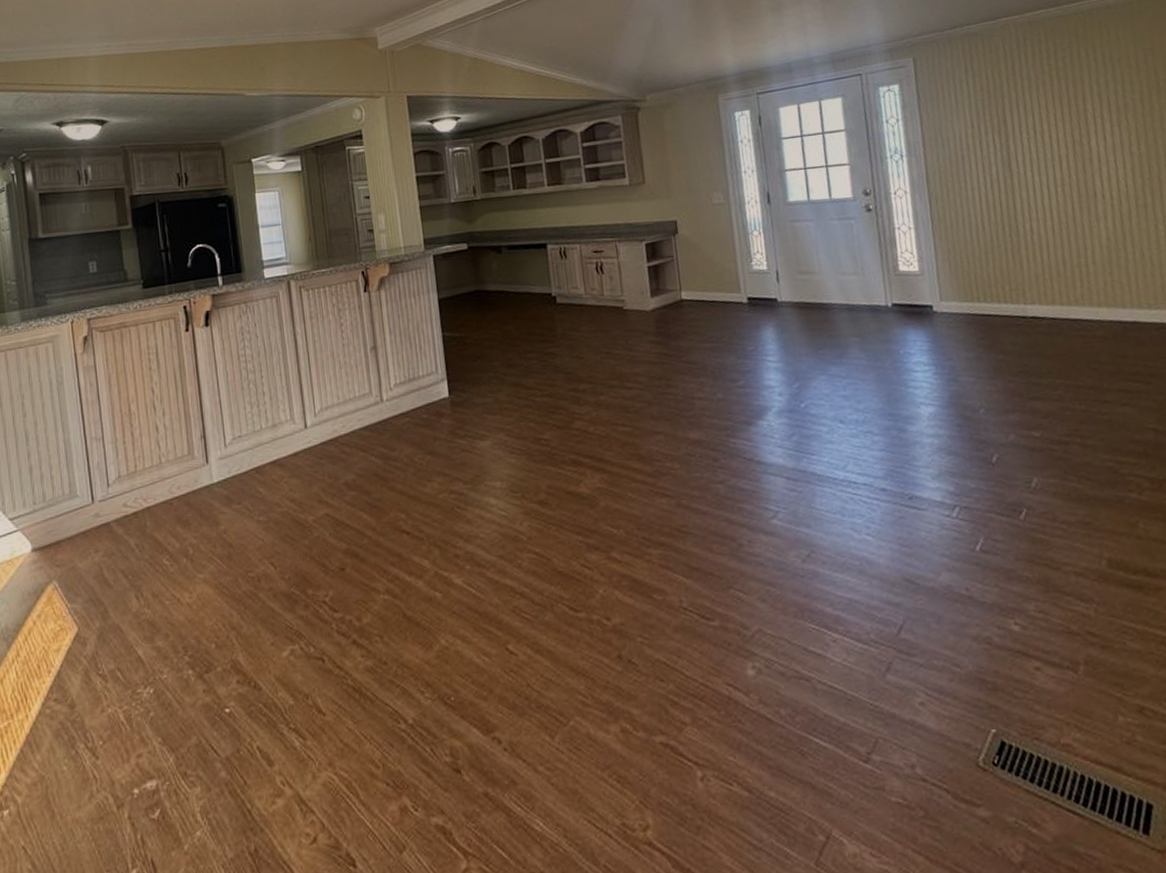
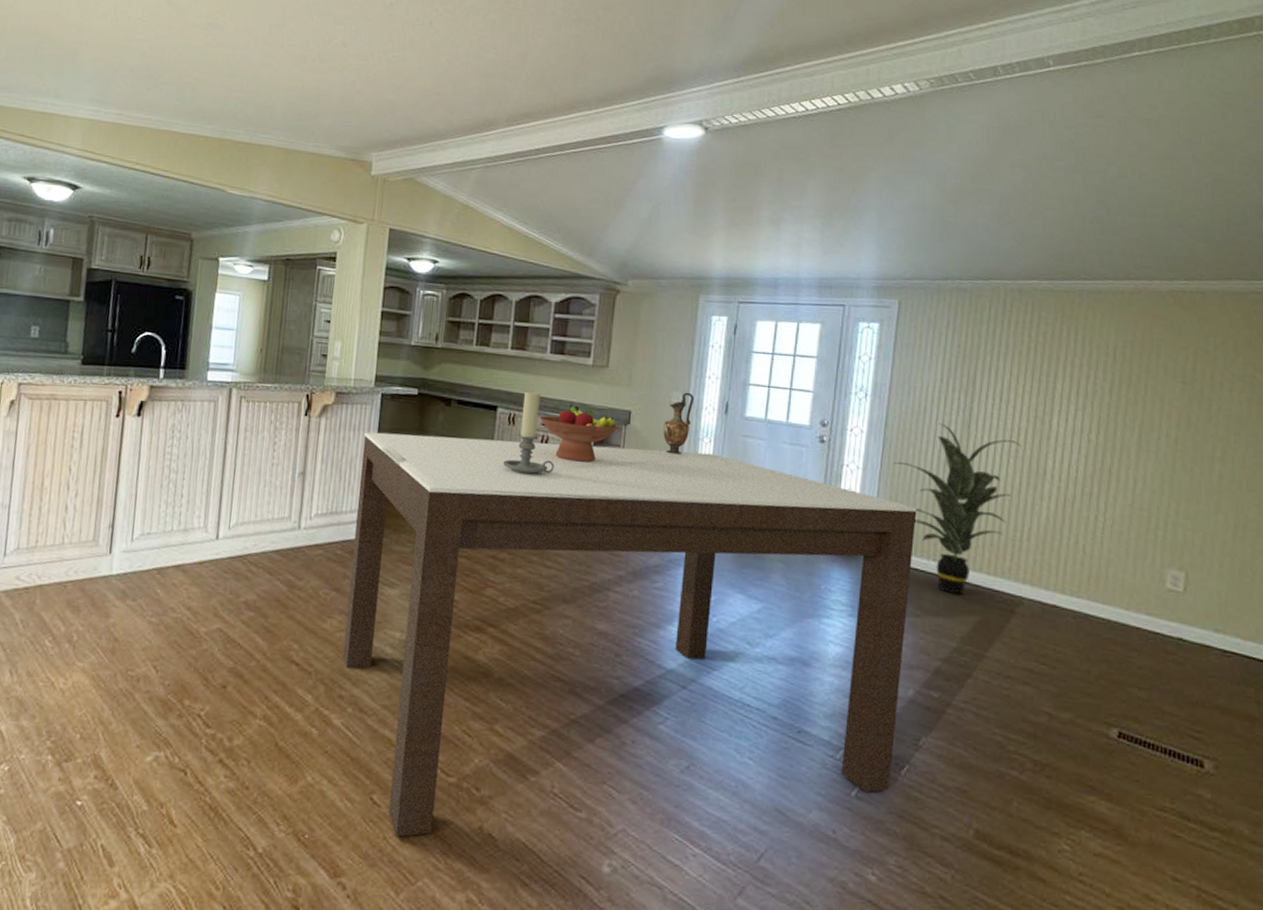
dining table: none [425,245,1013,682] -> present [343,432,917,837]
candle holder: none [564,221,614,304] -> present [503,390,554,475]
fruit bowl: none [589,226,668,282] -> present [539,404,619,463]
vase: none [710,190,738,254] -> present [663,392,695,455]
indoor plant: none [943,167,1069,332] -> present [893,423,1022,596]

